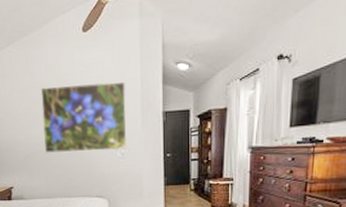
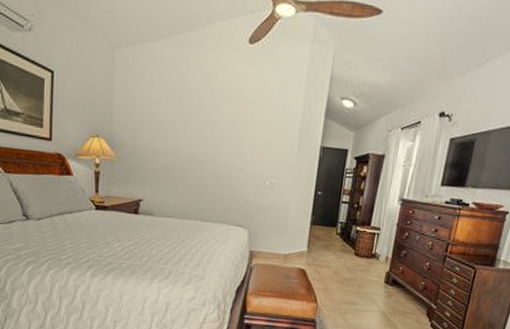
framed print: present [40,81,127,154] -> none [187,94,286,179]

